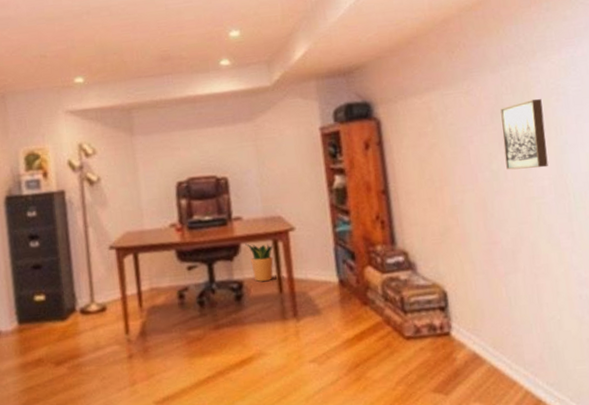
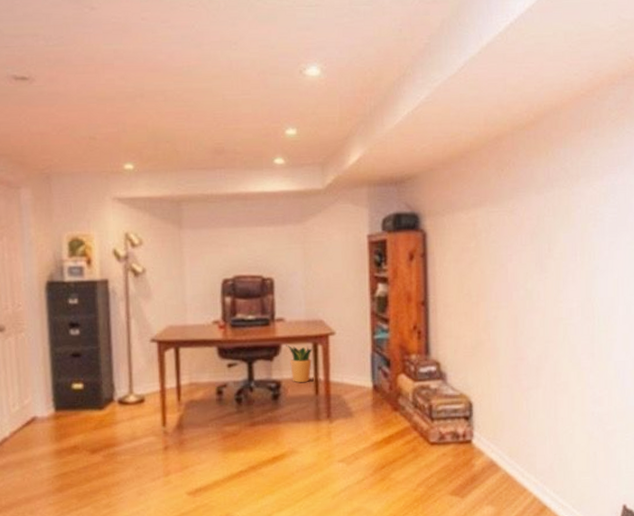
wall art: present [500,99,548,170] -> none [540,224,580,290]

